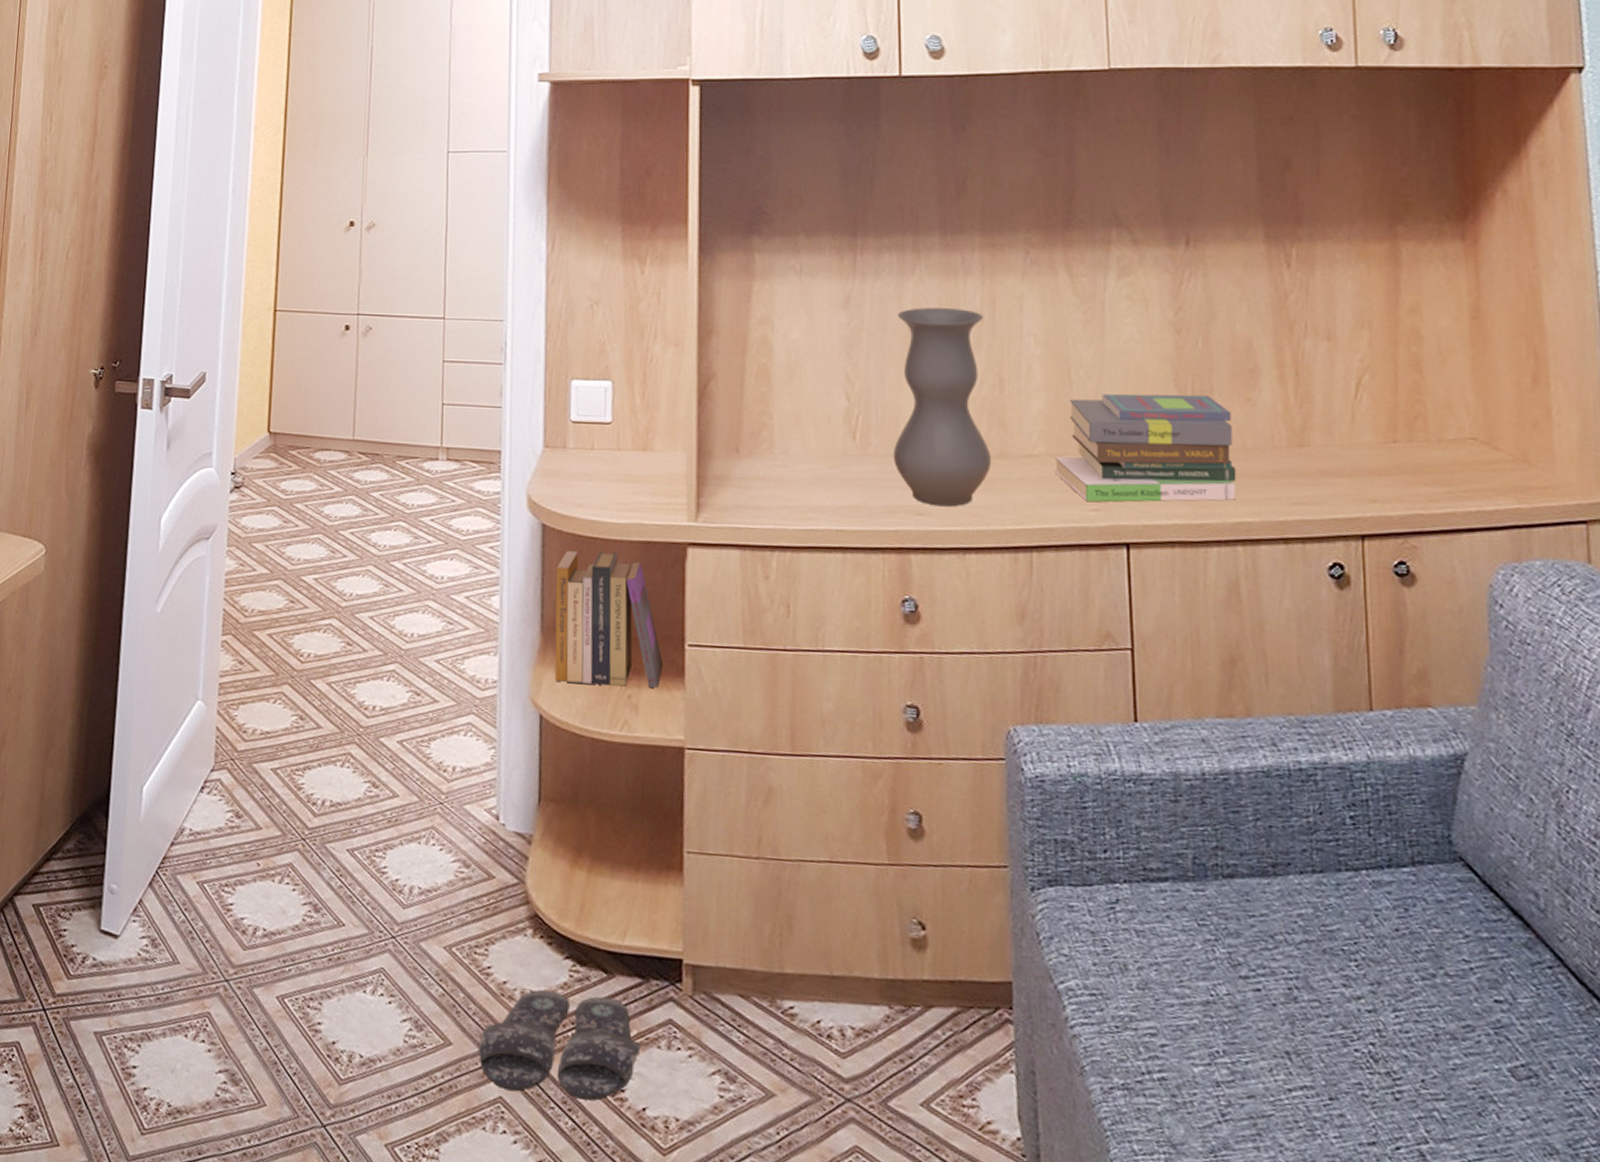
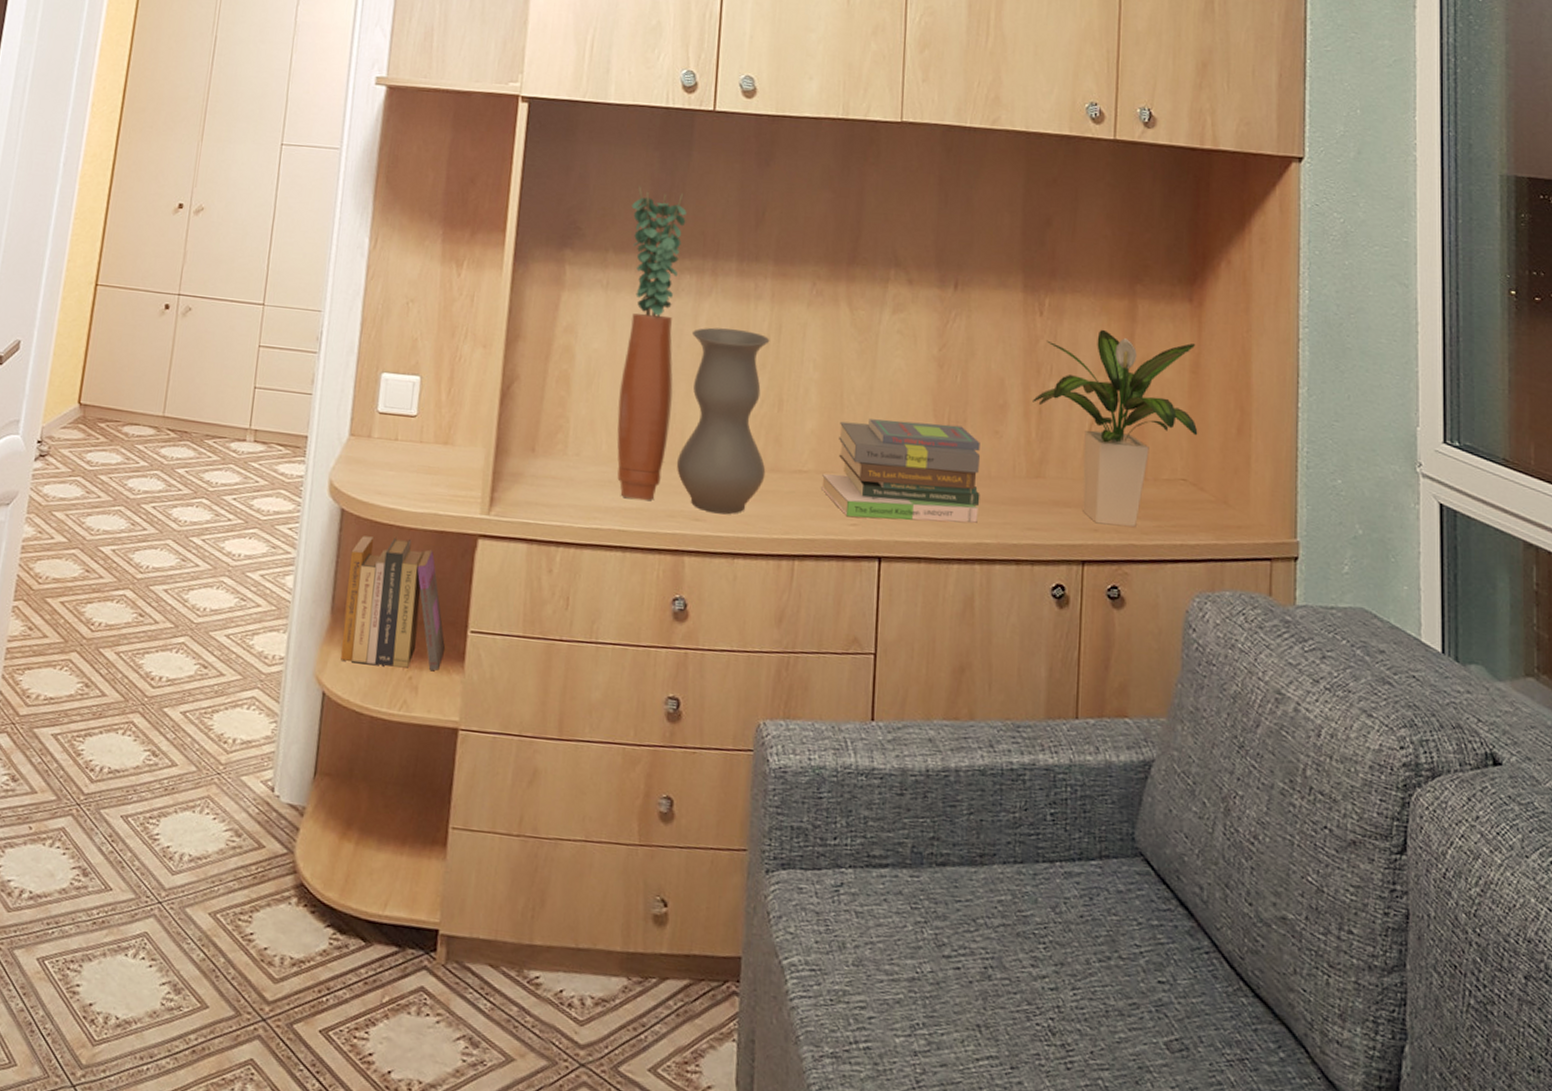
slippers: present [479,989,642,1101] -> none [234,956,393,1064]
vase: none [819,162,882,497] -> present [616,185,687,501]
potted plant: none [1287,277,1486,496] -> present [1033,329,1198,528]

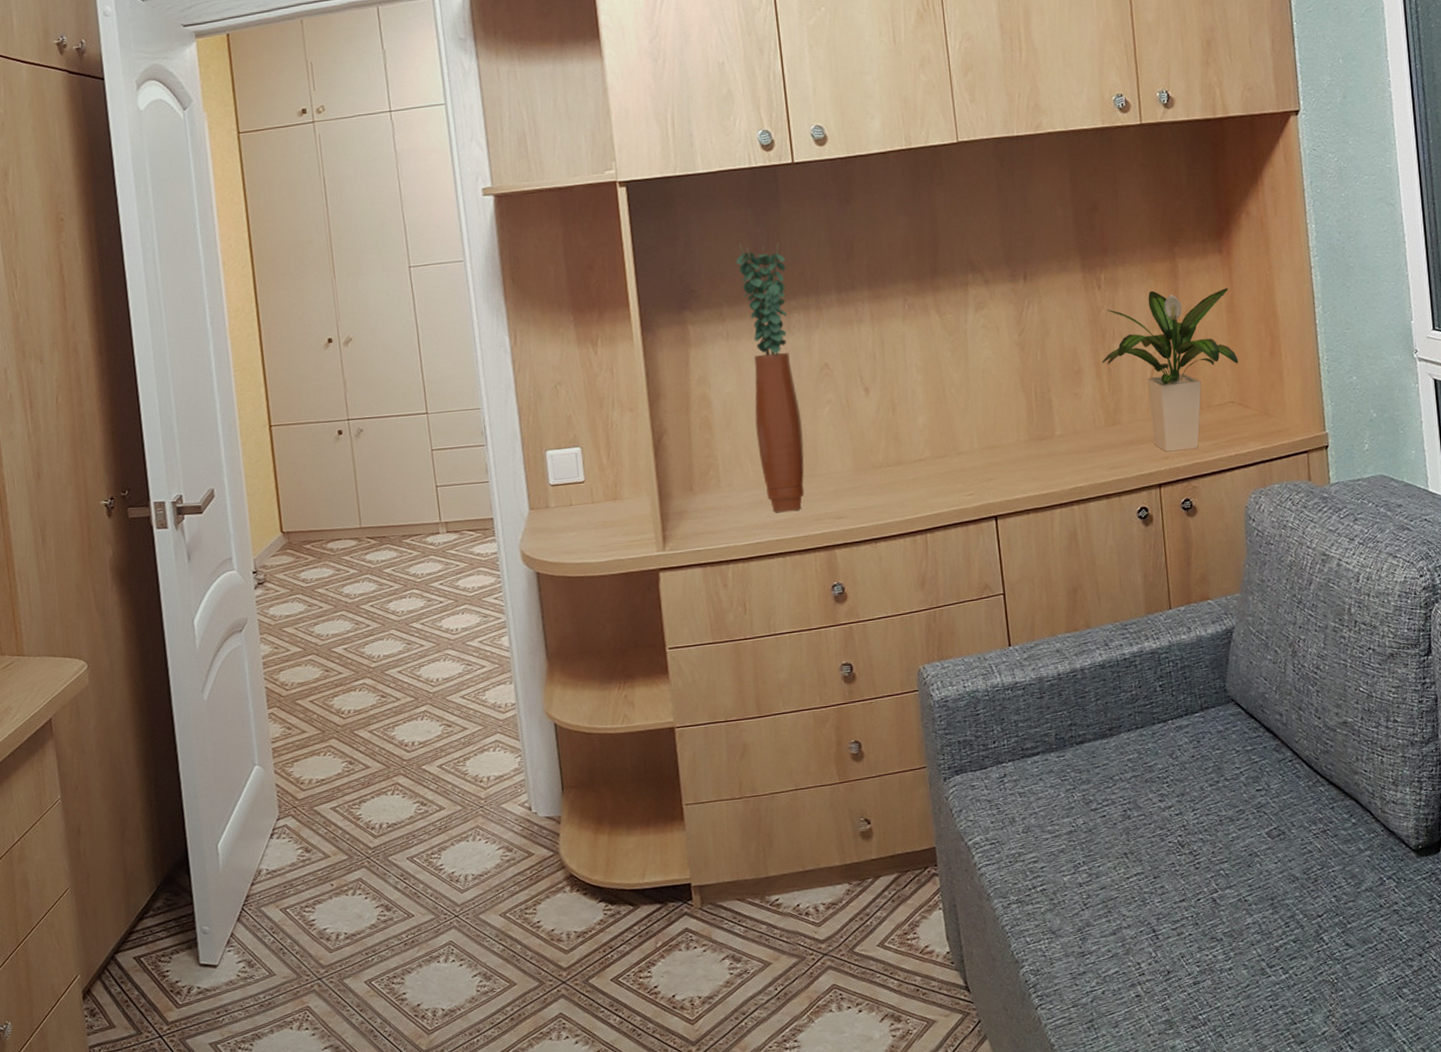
books: present [341,536,446,672] -> none [552,585,651,695]
vase: present [676,327,770,514] -> none [808,351,891,510]
books: present [821,419,980,524] -> none [938,395,1071,489]

